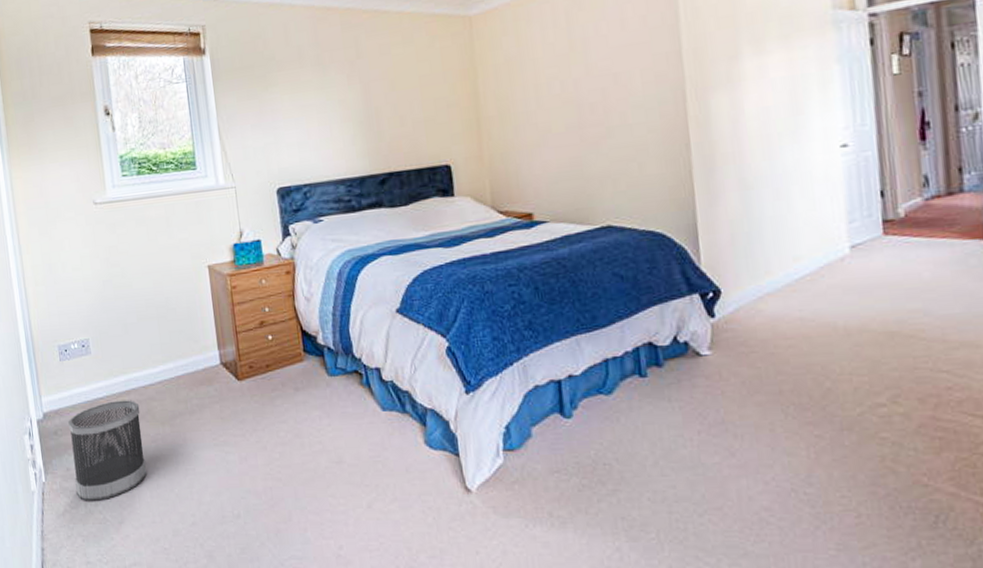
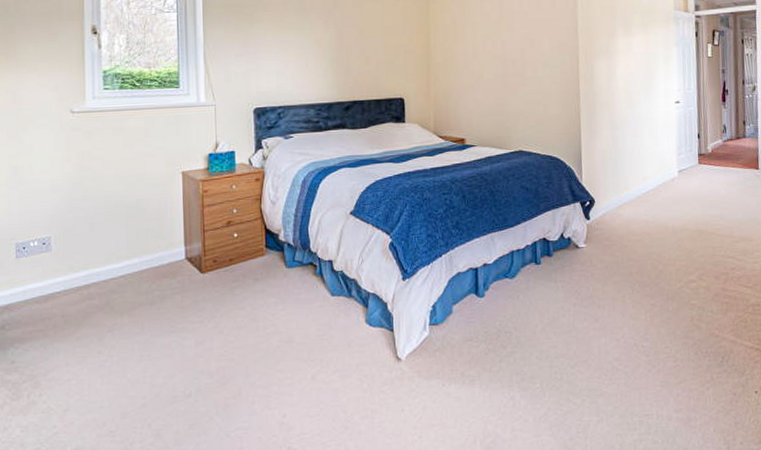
wastebasket: present [68,400,147,501] -> none [18,293,100,392]

